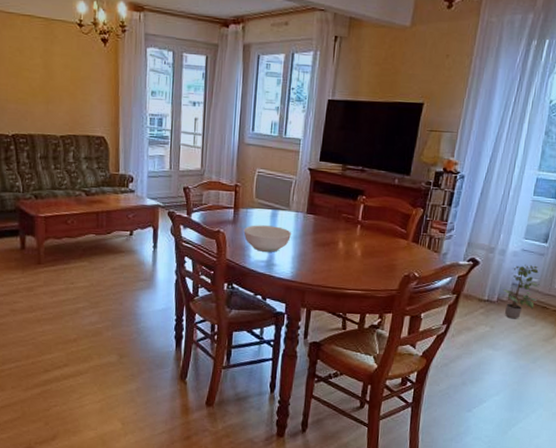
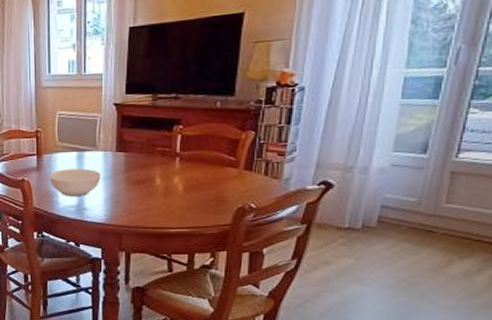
potted plant: present [502,265,539,319] -> none [367,182,419,248]

